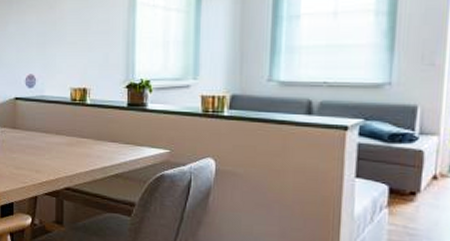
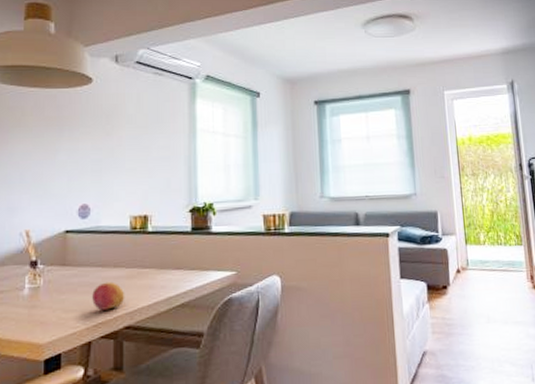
fruit: none [38,146,66,171] -> present [92,281,125,310]

